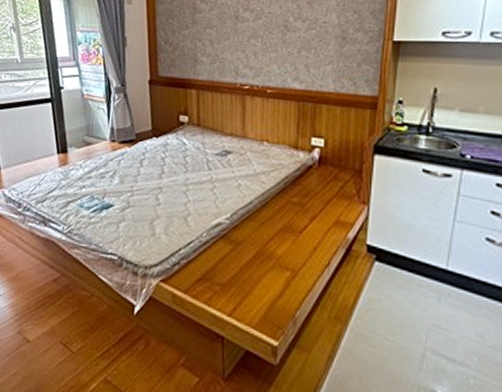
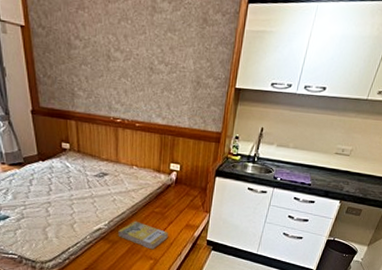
book: none [243,214,311,257] -> present [118,221,168,250]

